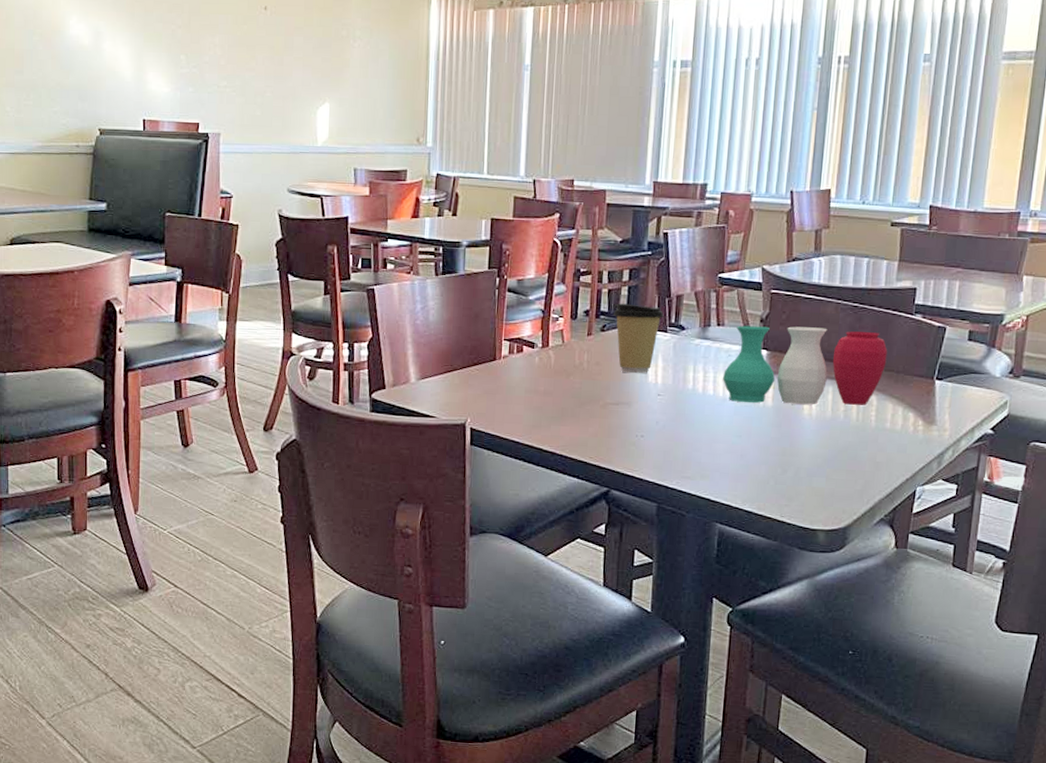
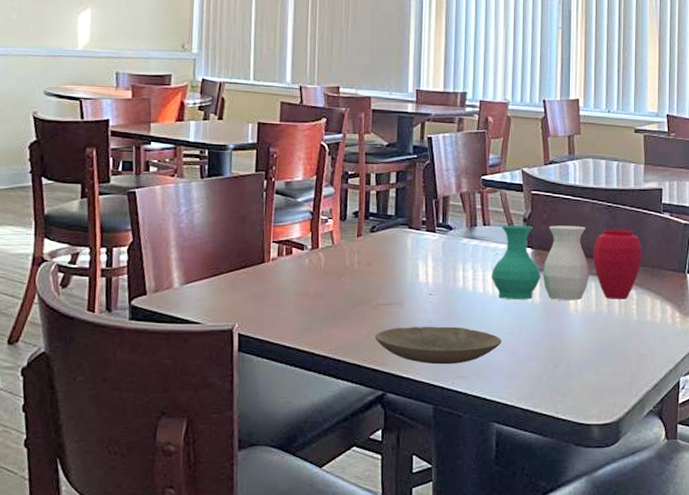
plate: none [601,426,729,465] -> present [374,326,501,365]
coffee cup: present [613,303,664,374] -> none [381,204,432,274]

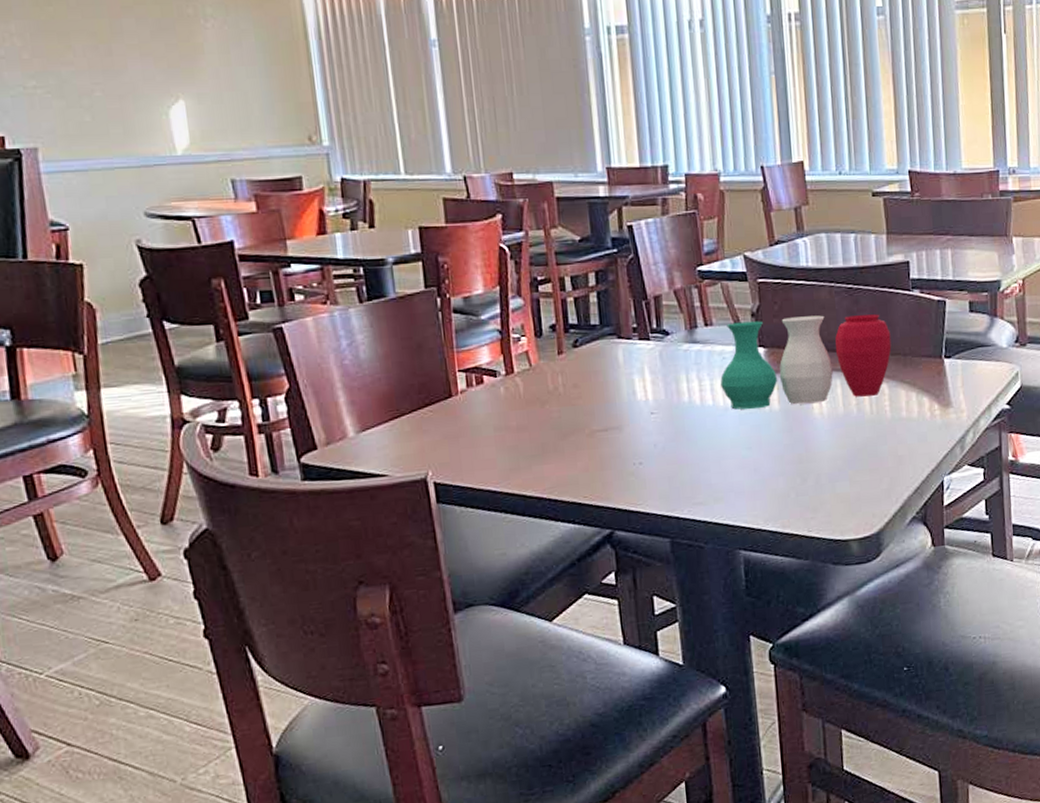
plate: present [374,326,501,365] -> none [593,447,740,493]

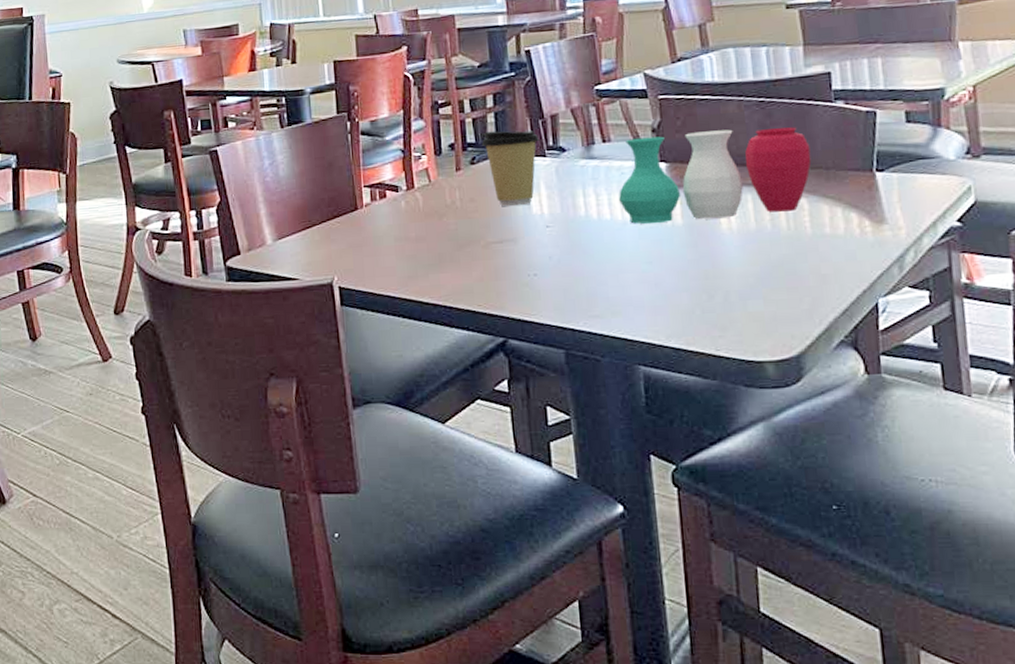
coffee cup: none [584,312,644,393] -> present [481,130,540,207]

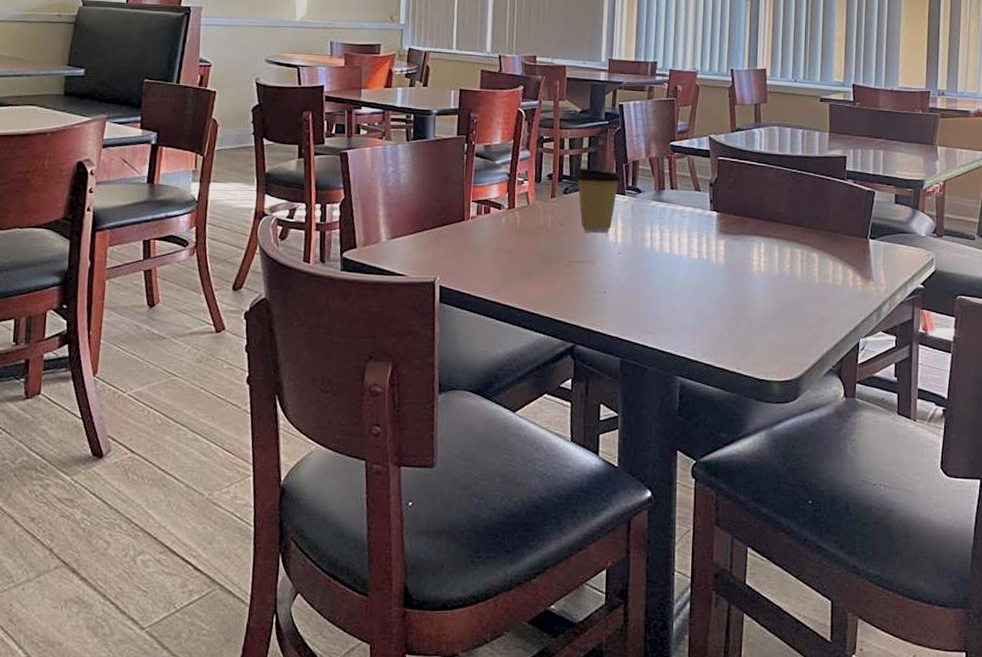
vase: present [619,127,812,224] -> none [678,189,825,263]

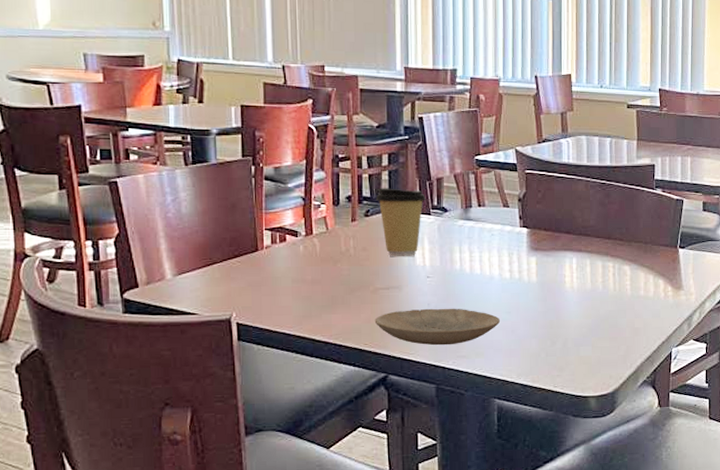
plate: none [566,283,686,320] -> present [374,308,500,346]

